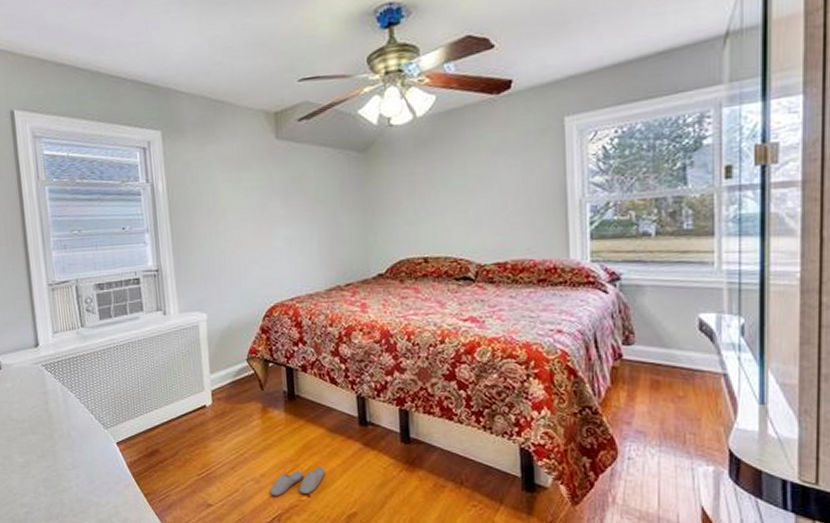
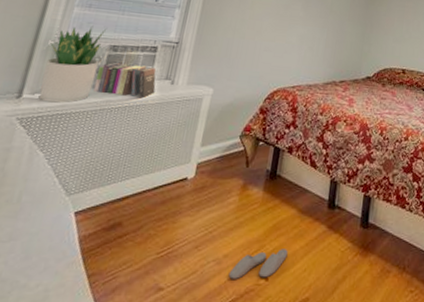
planter: none [44,267,94,347] -> present [39,25,108,103]
books: none [93,300,151,333] -> present [93,62,156,99]

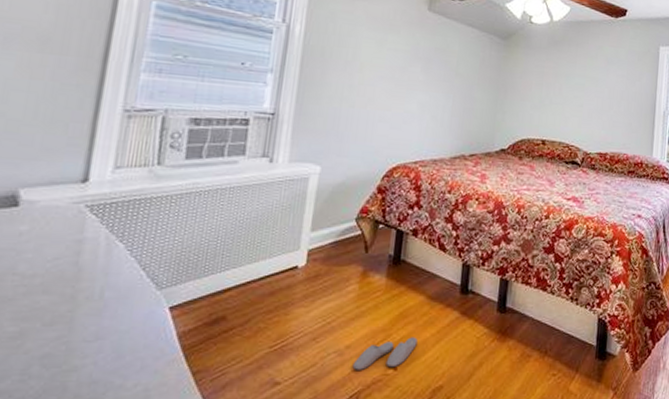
planter: present [39,25,108,103] -> none [109,95,185,187]
books: present [93,62,156,99] -> none [176,137,251,179]

